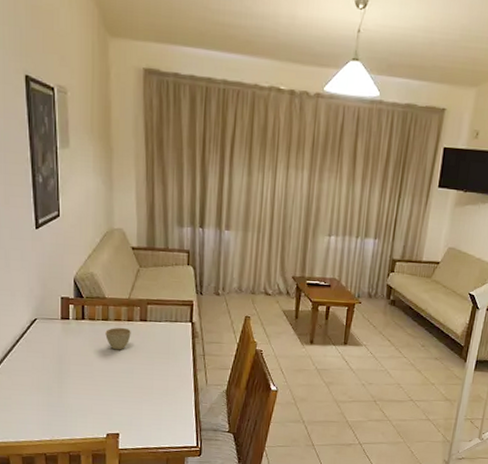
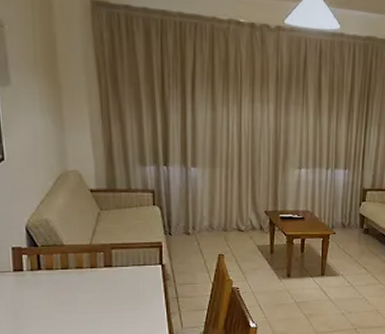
cup: present [105,327,131,350] -> none [66,275,95,300]

